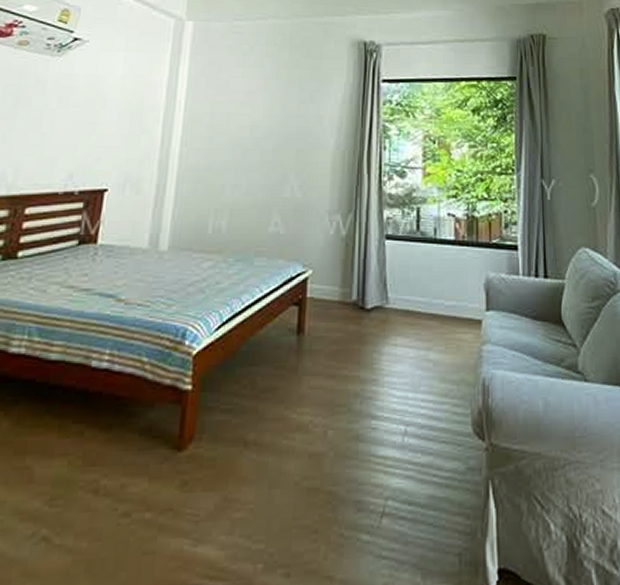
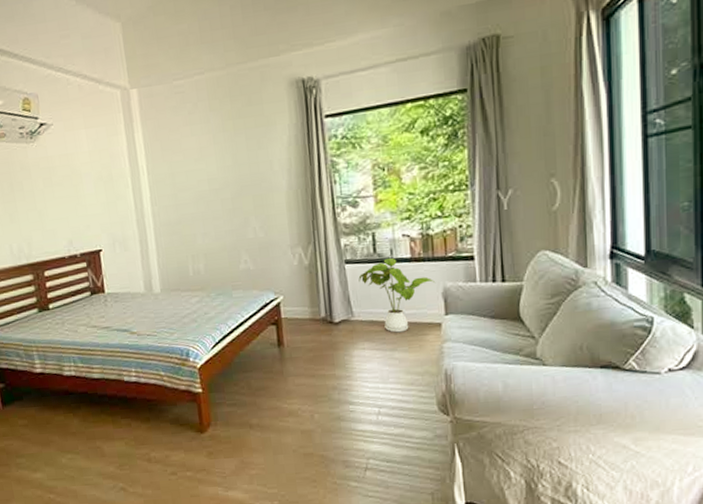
house plant: none [398,237,477,328] -> present [358,257,435,333]

